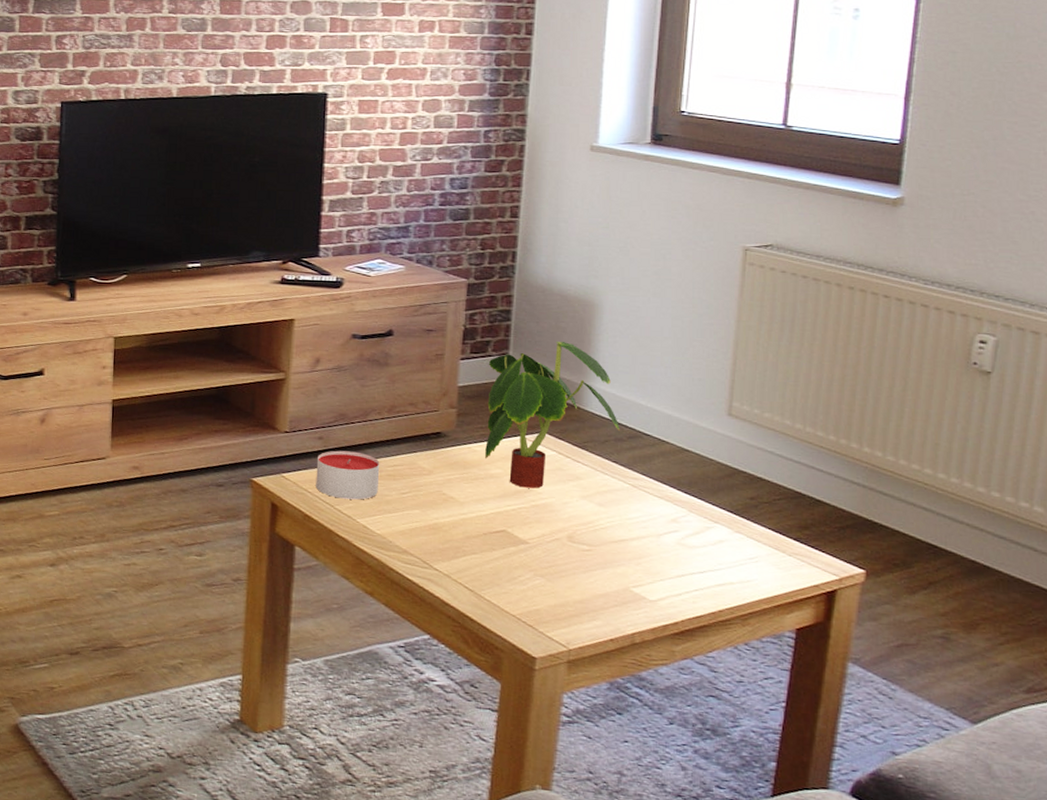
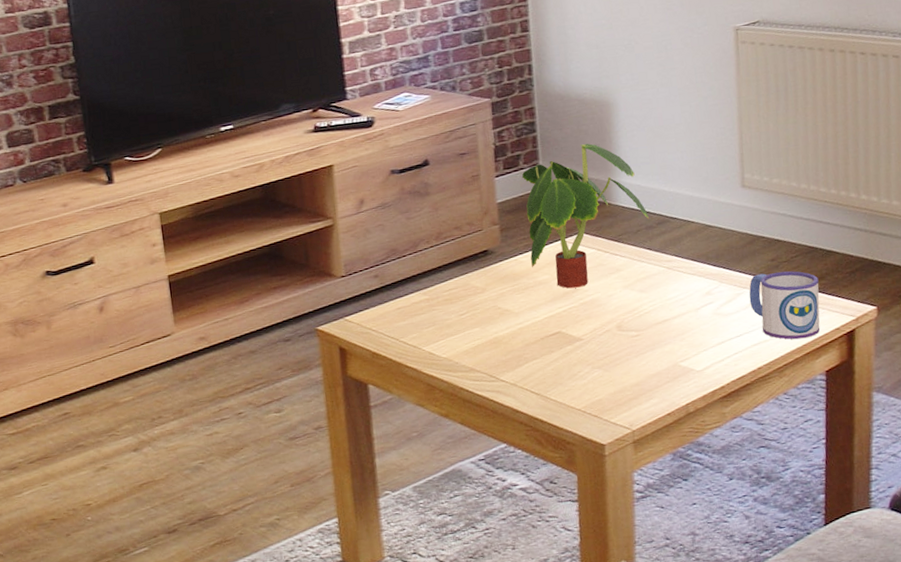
candle: present [316,450,380,500] -> none [375,283,438,331]
mug: none [719,510,802,589] -> present [749,271,820,340]

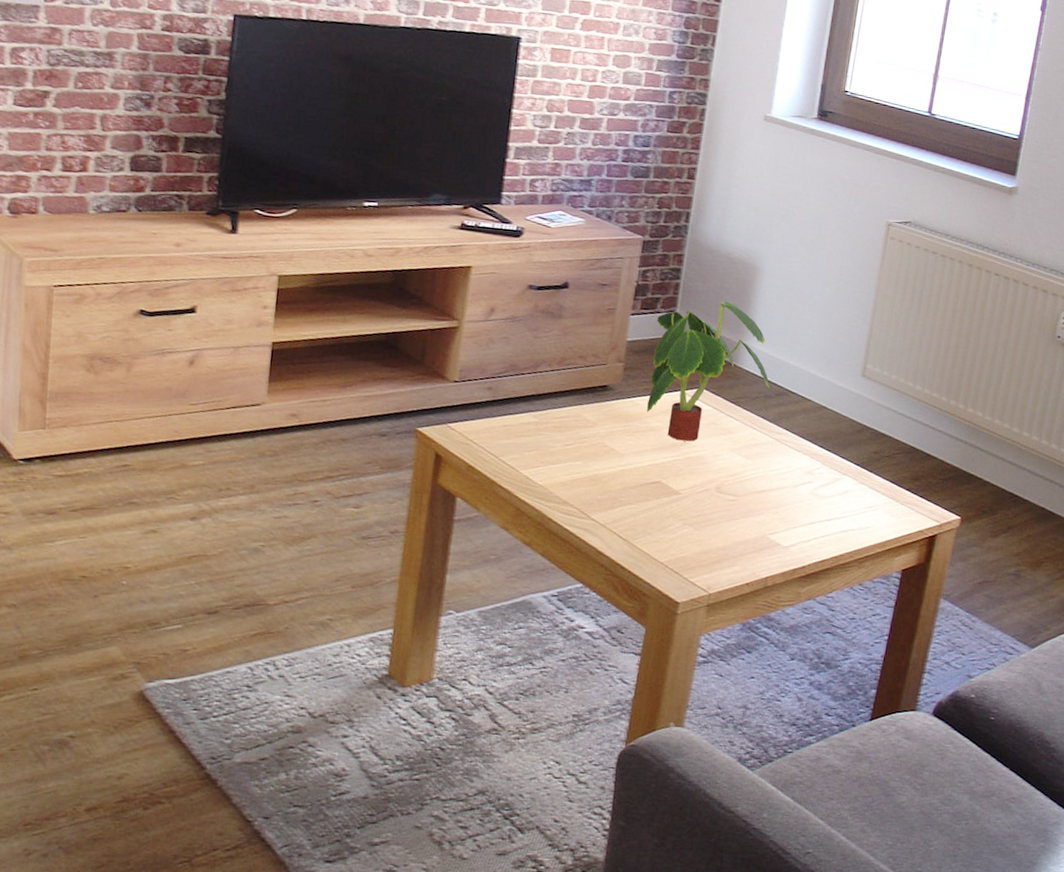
mug: present [749,271,820,340] -> none [846,463,914,535]

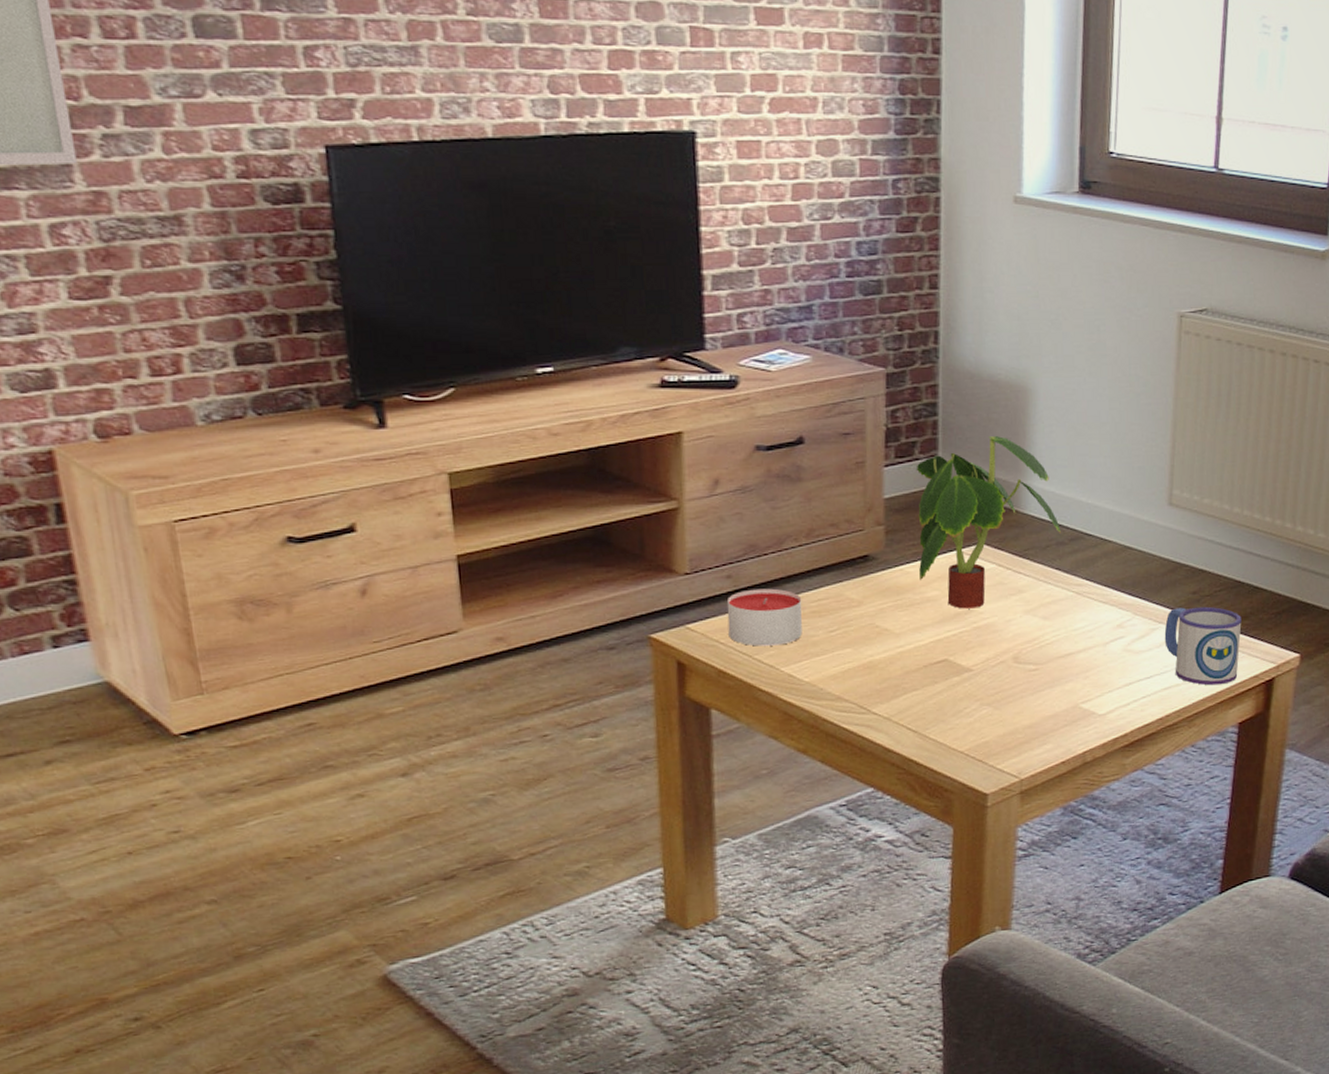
candle: none [481,401,547,451] -> present [726,588,803,647]
mug: none [846,463,914,535] -> present [1164,606,1242,686]

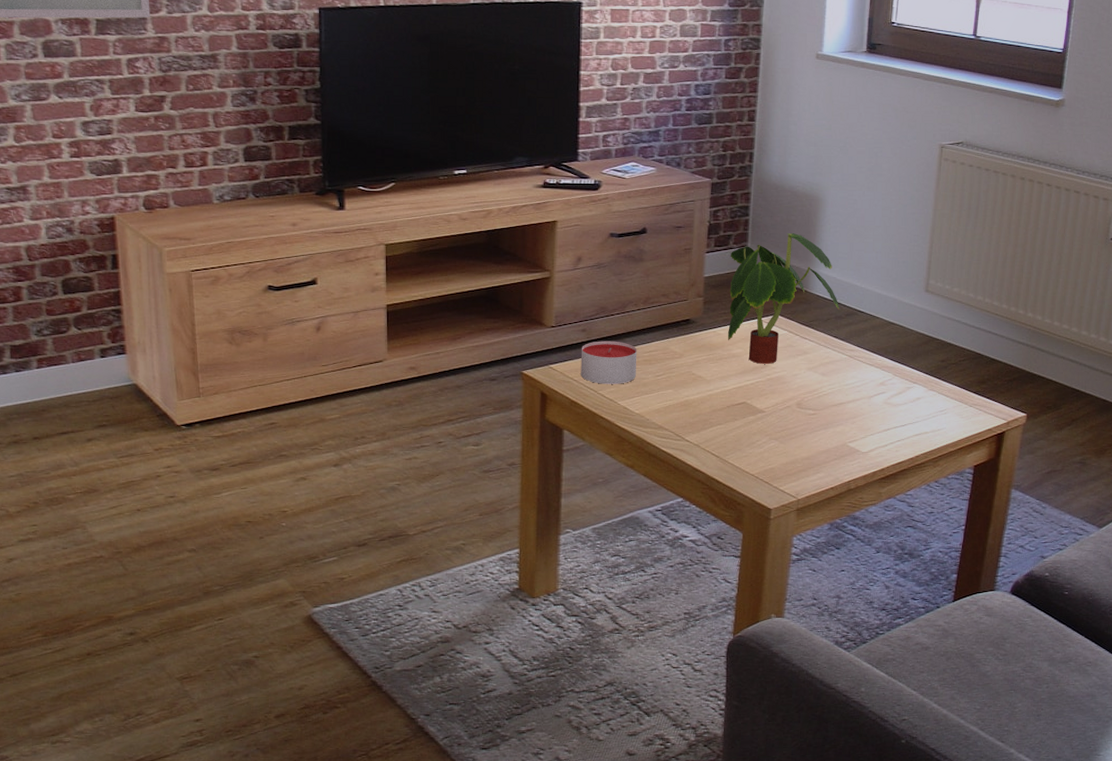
mug: present [1164,606,1242,686] -> none [917,372,980,435]

